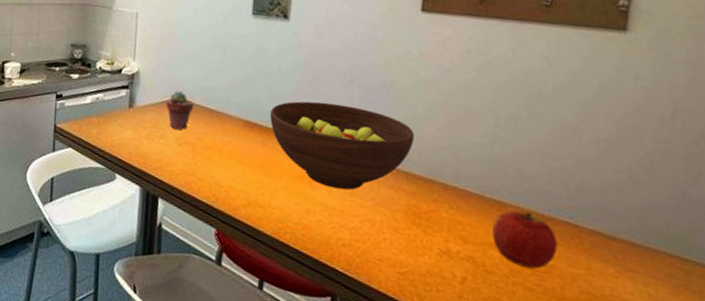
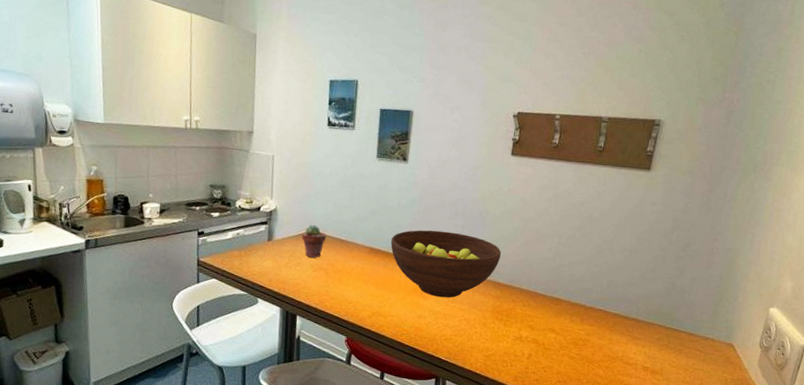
apple: present [492,210,558,269] -> none [551,304,593,344]

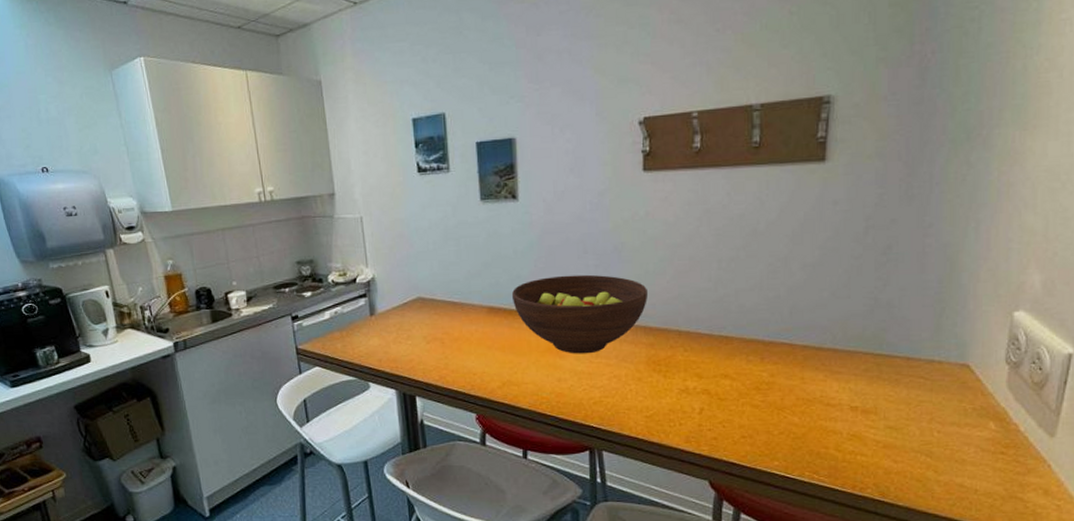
potted succulent: present [302,225,327,258] -> none [408,290,436,328]

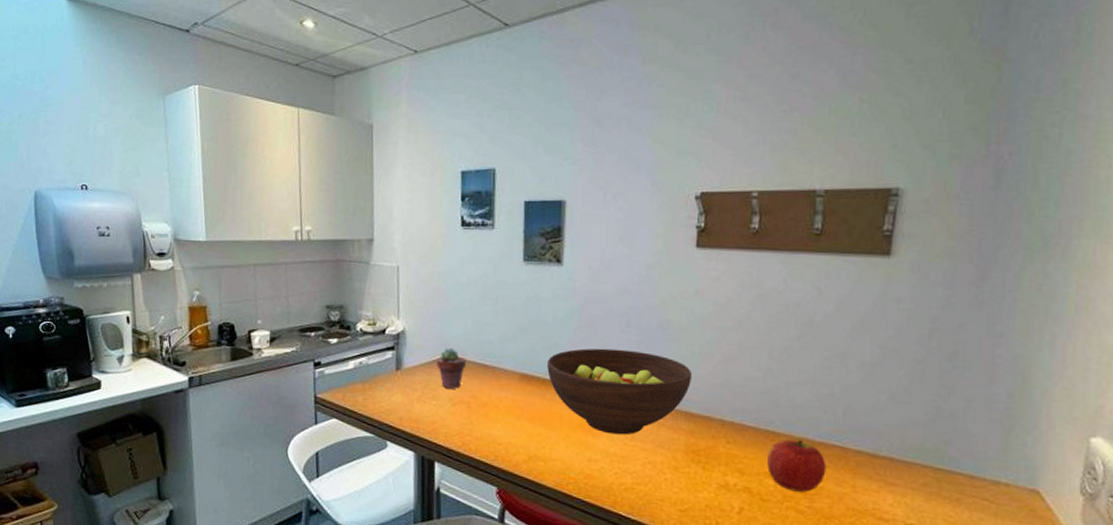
potted succulent: none [408,290,436,328] -> present [436,348,467,389]
apple: none [723,341,777,388] -> present [767,439,827,492]

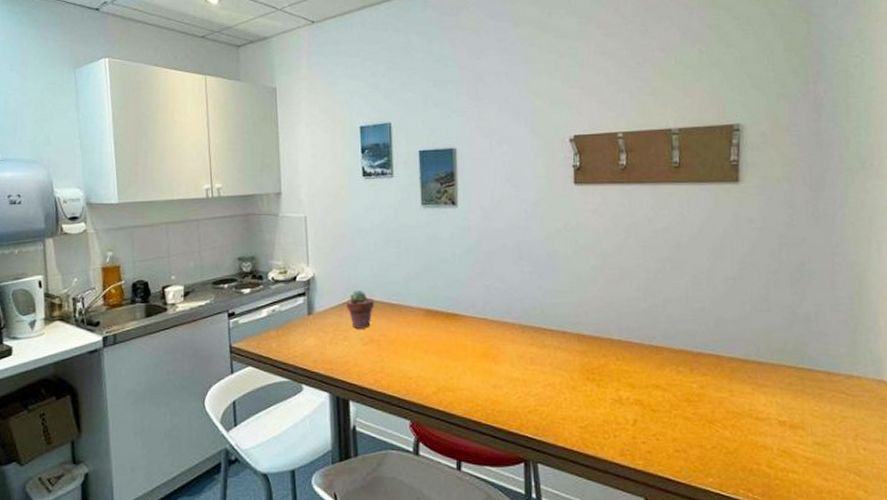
fruit bowl: present [547,348,692,435] -> none [450,280,580,360]
apple: present [767,439,827,492] -> none [654,352,706,400]

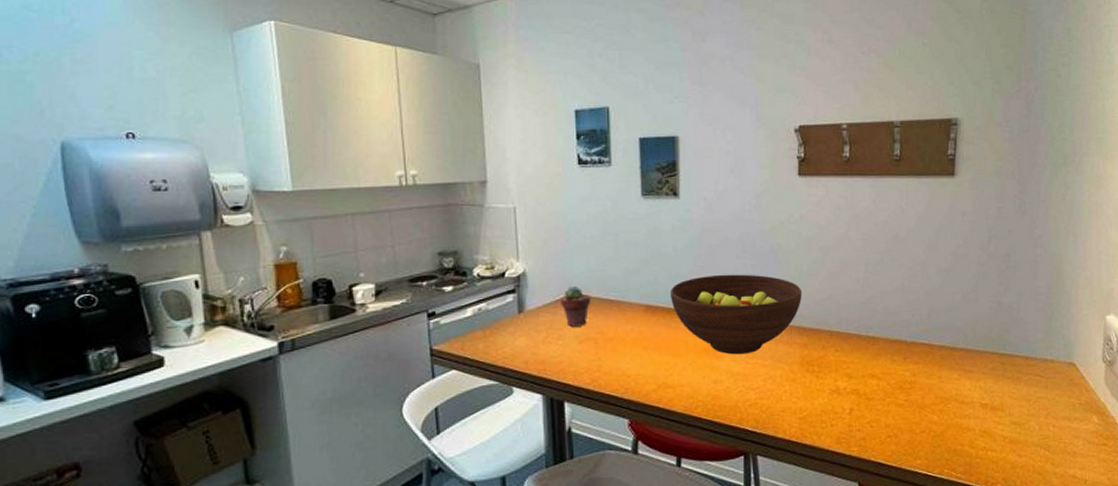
fruit bowl: none [450,280,580,360] -> present [671,274,801,355]

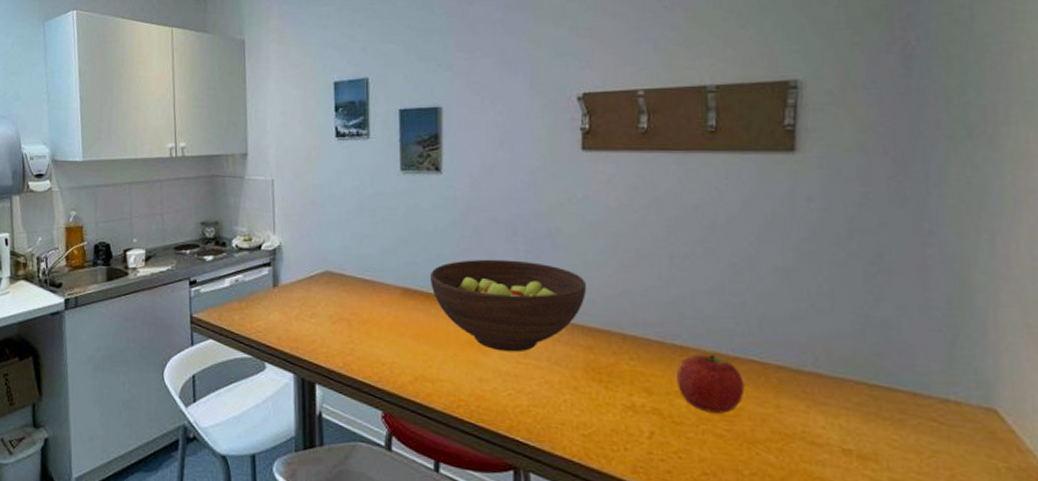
potted succulent: present [561,286,591,327] -> none [315,263,346,306]
apple: none [870,342,918,388] -> present [677,354,745,414]

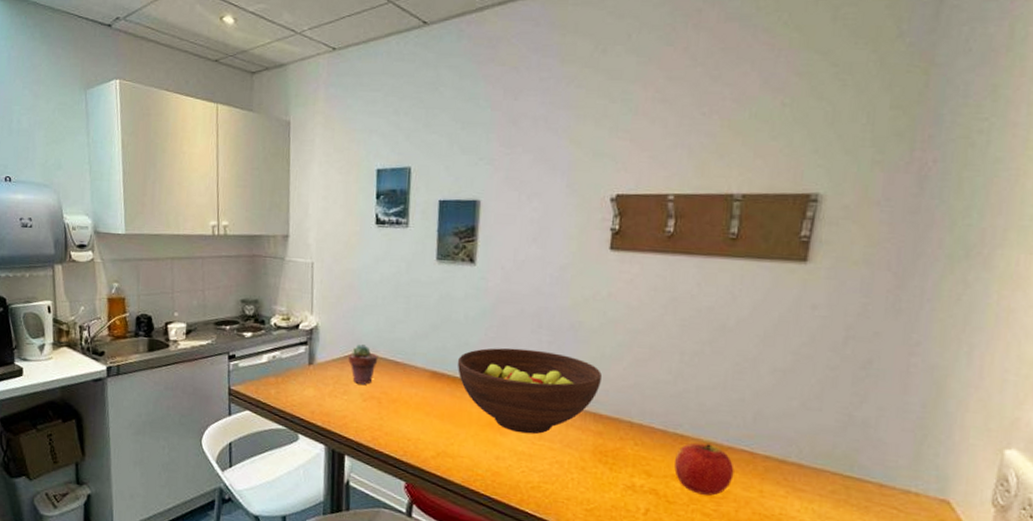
potted succulent: none [315,263,346,306] -> present [348,344,379,385]

